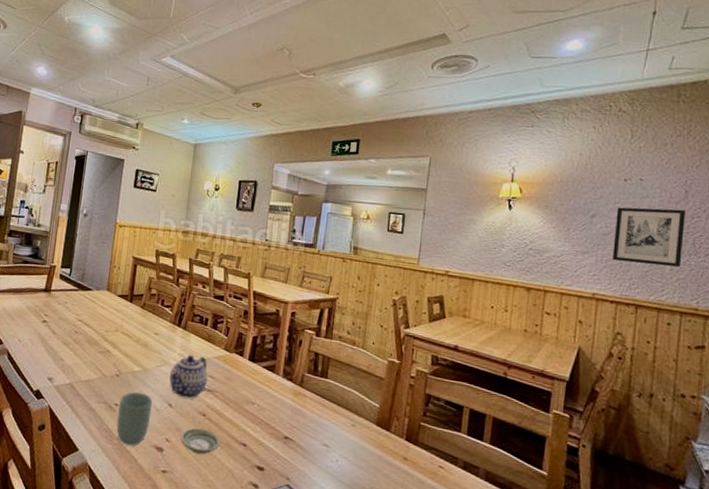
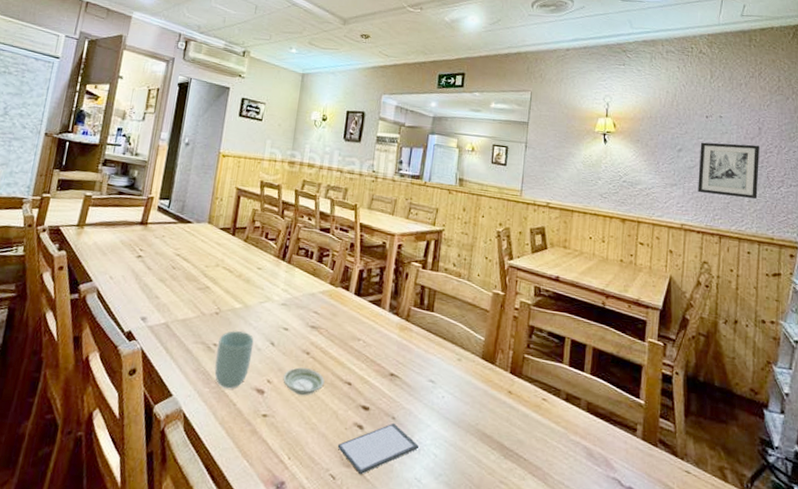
teapot: present [169,355,208,399] -> none [272,290,313,337]

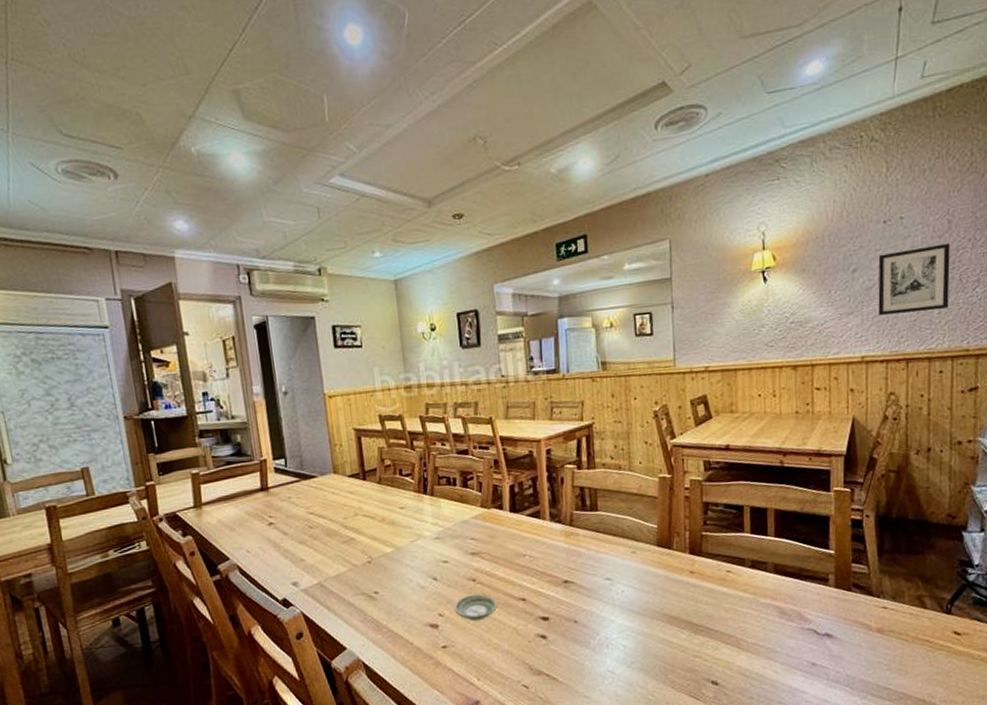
cup: present [214,331,254,389] -> none [378,574,418,631]
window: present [337,422,419,475] -> none [524,626,606,679]

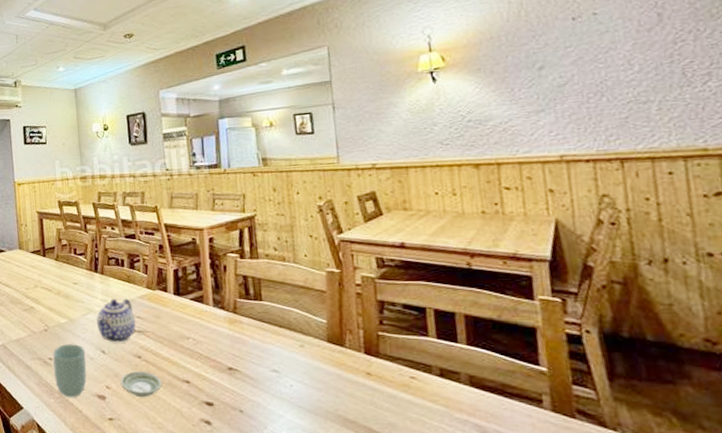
cup: none [378,574,418,631] -> present [53,344,87,398]
teapot: none [427,520,470,568] -> present [96,298,136,343]
wall art: present [878,243,950,316] -> none [569,36,672,114]

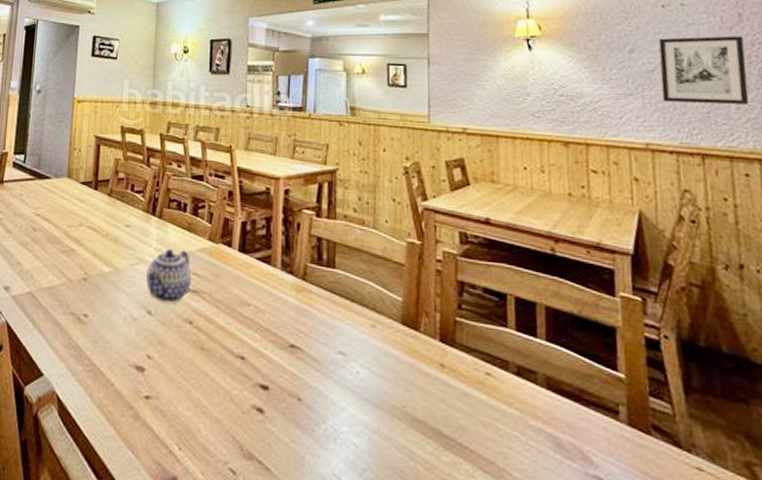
cup: present [53,344,87,398] -> none [87,299,128,367]
saucer: present [120,371,162,398] -> none [165,339,213,374]
wall art: none [569,36,672,114] -> present [658,36,750,106]

